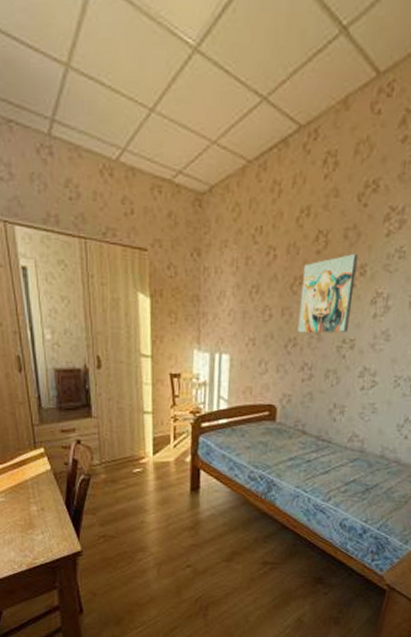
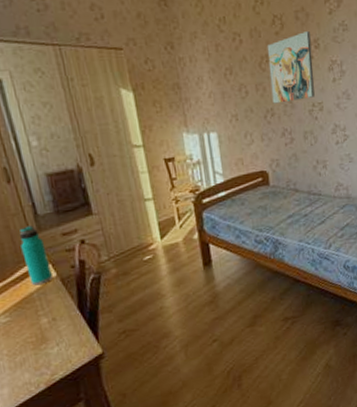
water bottle: none [22,416,47,475] -> present [19,225,53,286]

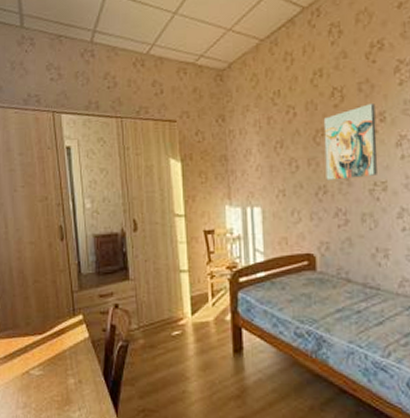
water bottle: present [19,225,53,286] -> none [63,283,85,344]

